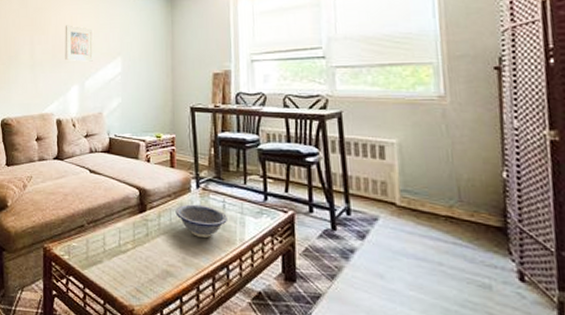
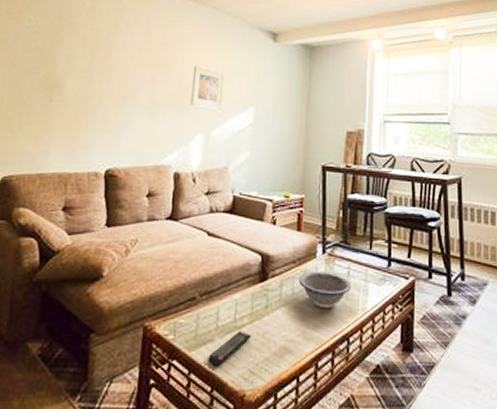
remote control: none [99,254,136,285] -> present [208,330,252,367]

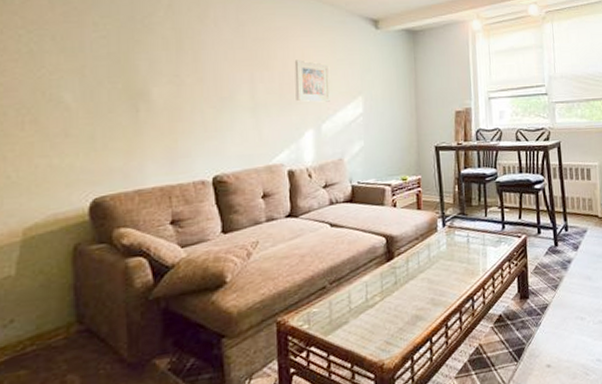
remote control: present [208,330,252,367] -> none [345,308,384,346]
decorative bowl: present [299,271,351,309] -> none [423,242,471,276]

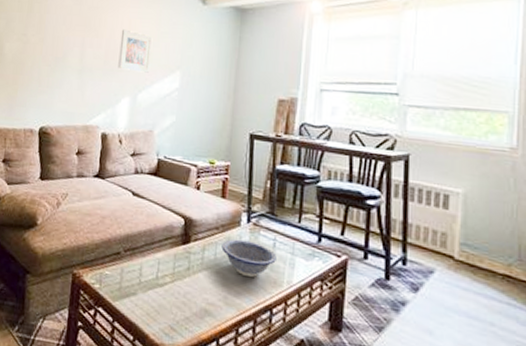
decorative bowl: none [423,242,471,276] -> present [221,239,277,278]

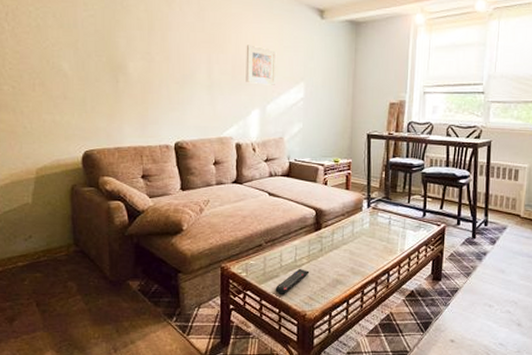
remote control: none [131,288,173,320] -> present [275,268,310,295]
decorative bowl: present [221,239,277,278] -> none [347,222,392,251]

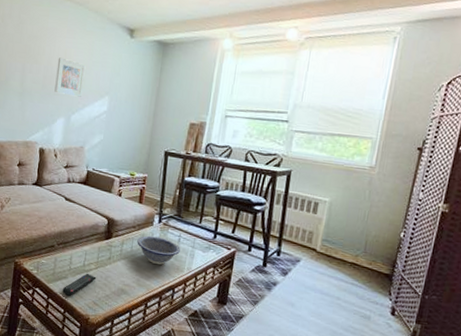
decorative bowl: none [347,222,392,251] -> present [137,235,180,265]

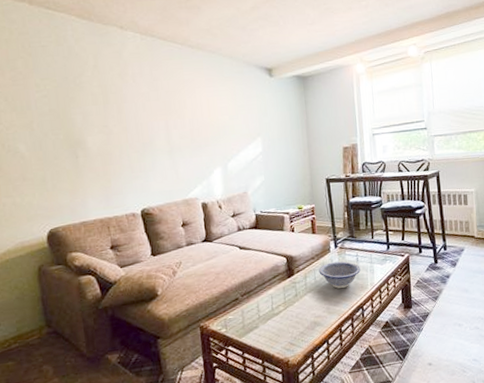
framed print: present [54,57,86,97] -> none [201,107,234,144]
remote control: present [62,273,97,297] -> none [256,316,288,346]

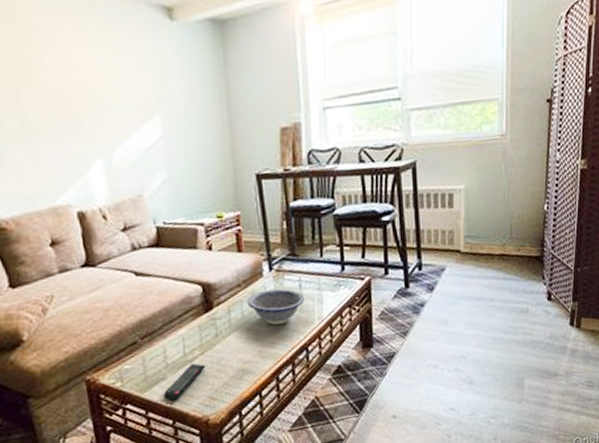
remote control: none [256,316,288,346] -> present [163,363,206,402]

